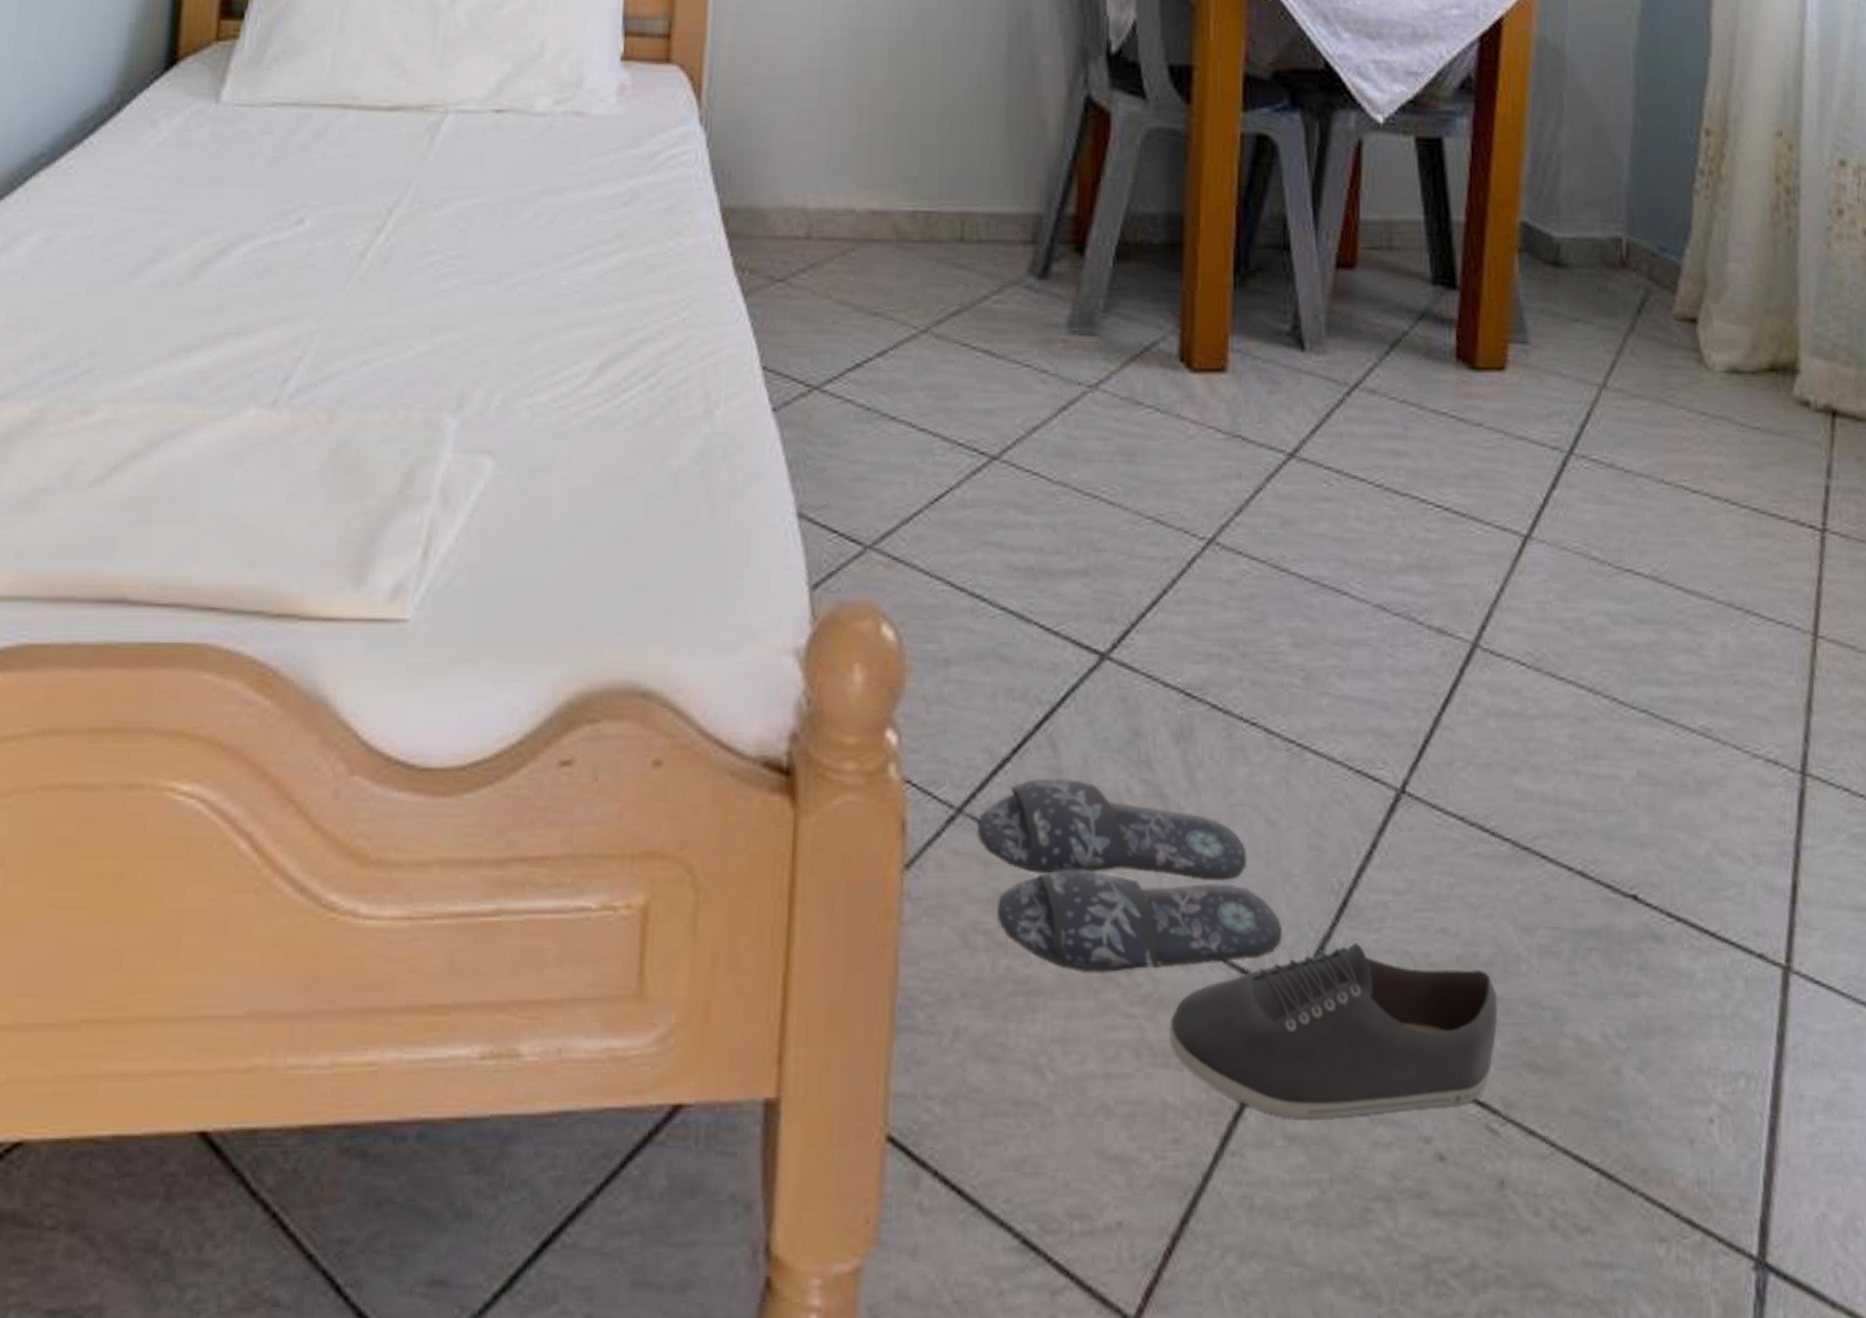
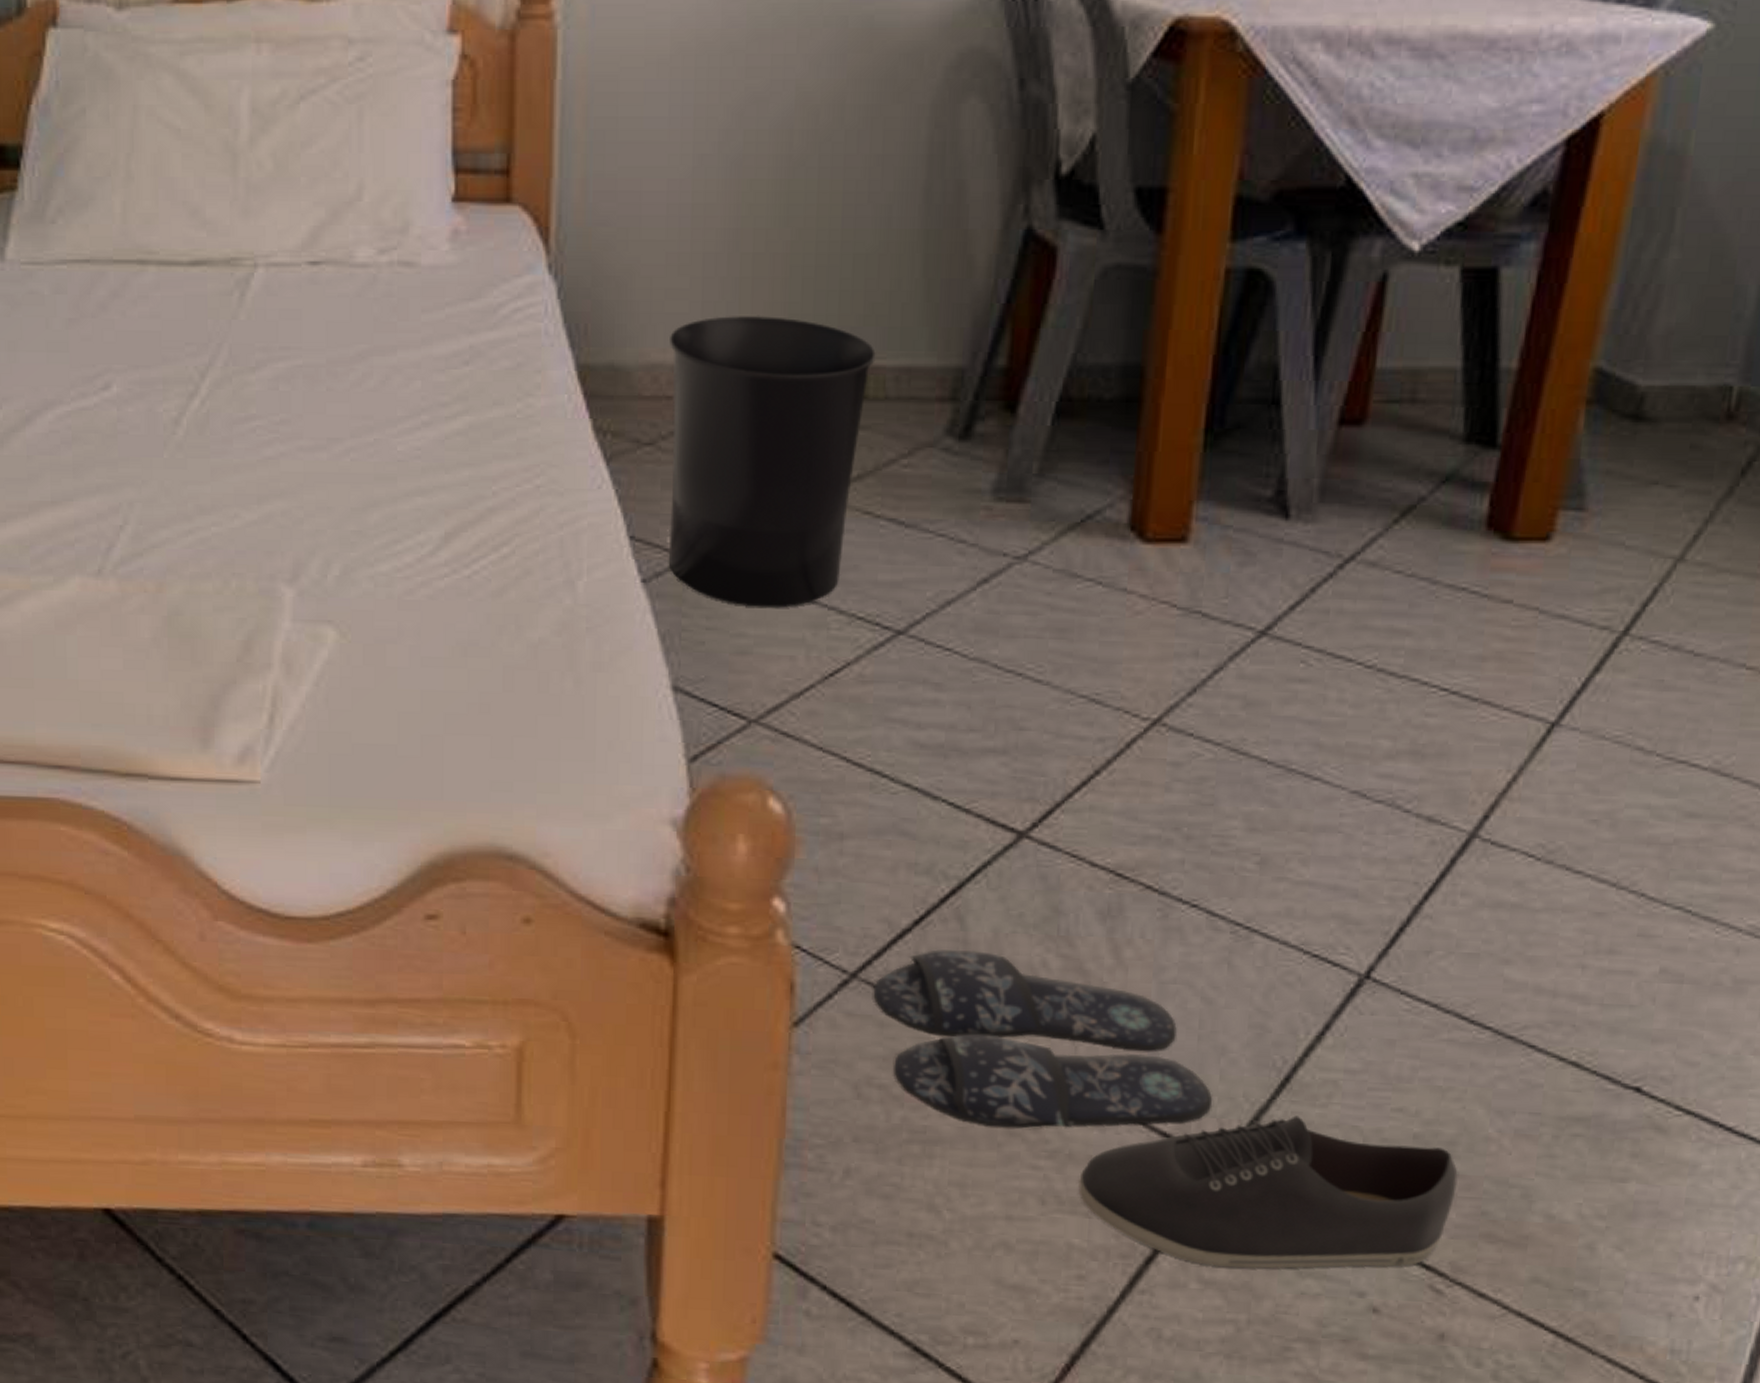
waste bin: none [795,165,971,435] -> present [668,315,877,608]

